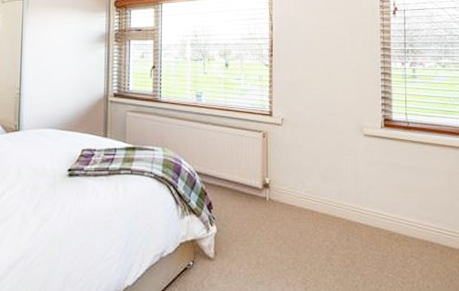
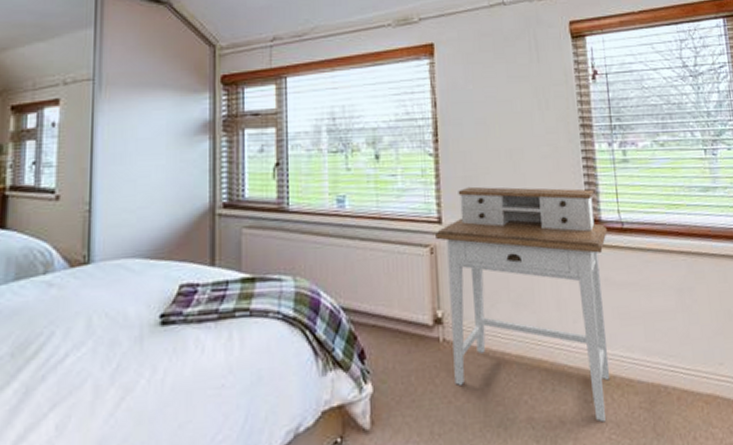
desk: none [267,90,396,265] -> present [435,186,610,423]

